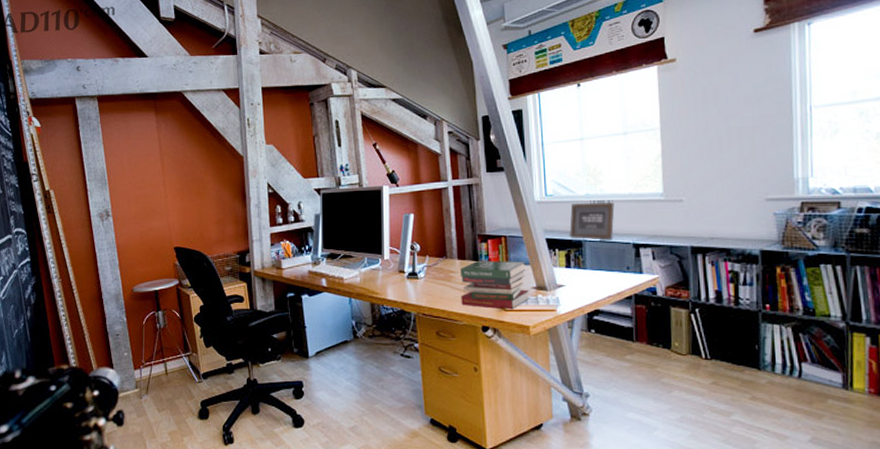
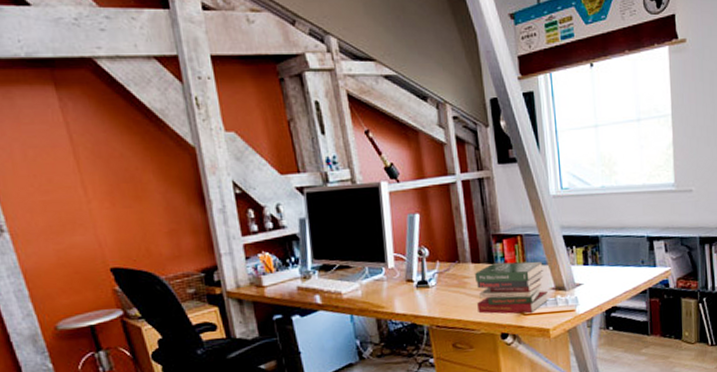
picture frame: present [569,203,615,240] -> none [586,195,629,235]

